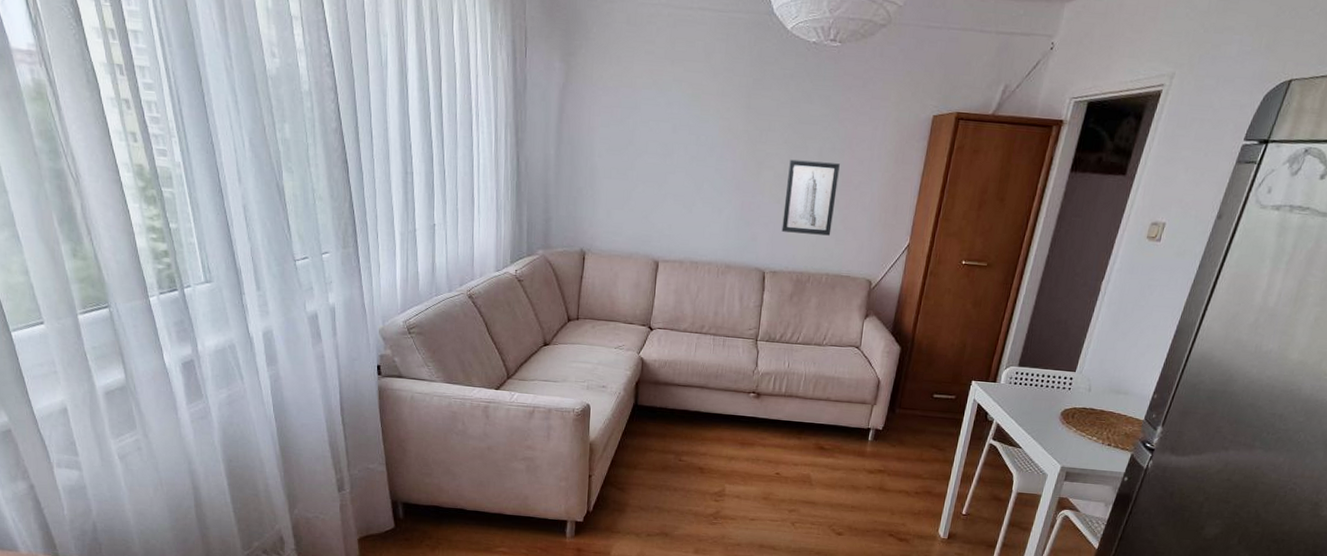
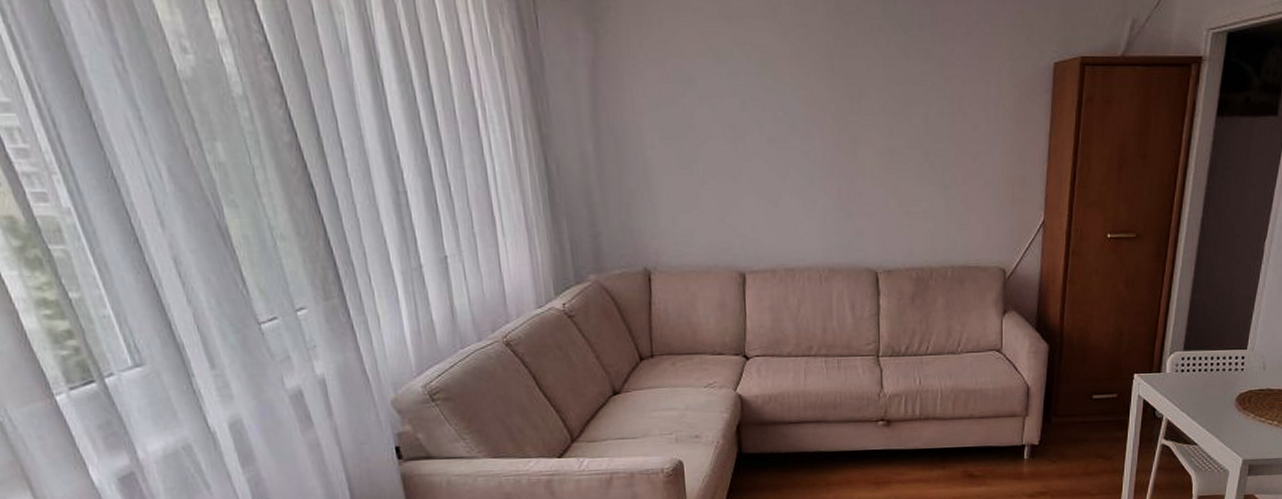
wall art: present [781,159,840,236] -> none [890,131,952,221]

